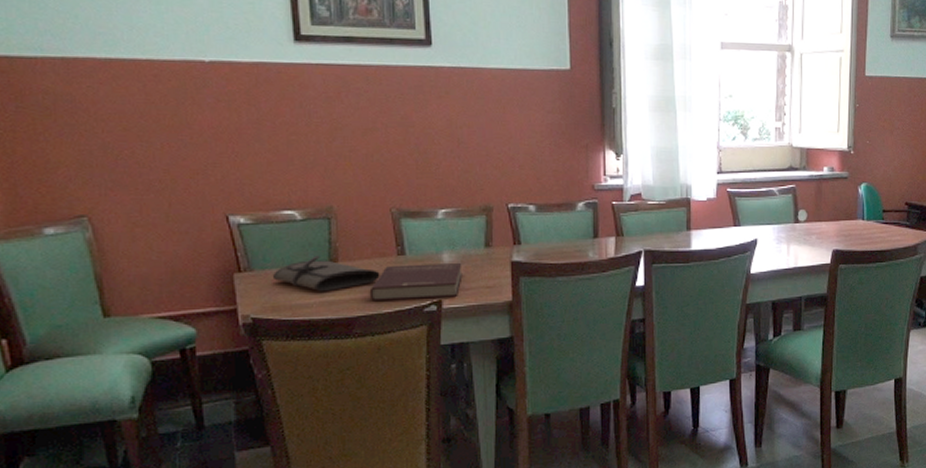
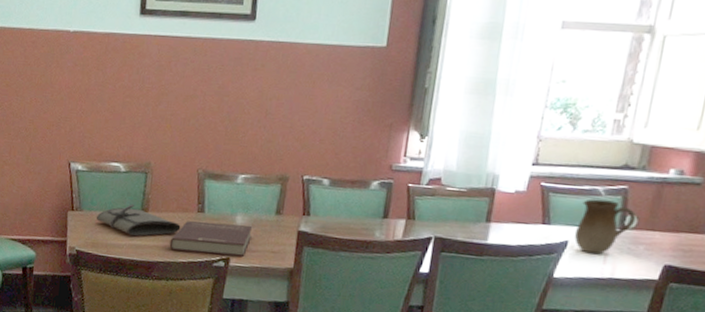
ceramic jug: none [762,199,806,248] -> present [574,198,637,255]

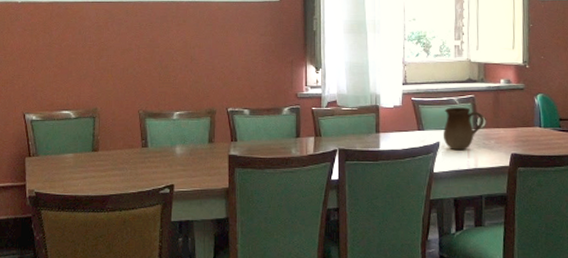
tool roll: present [96,204,181,237] -> none [51,145,128,174]
book: present [169,221,253,257] -> none [120,154,191,184]

